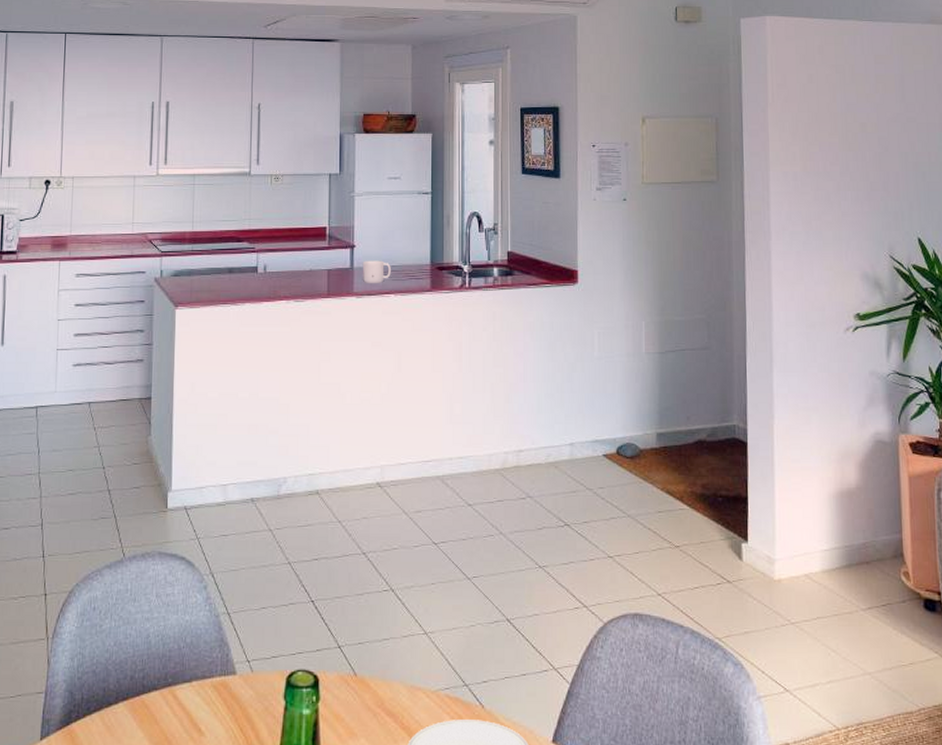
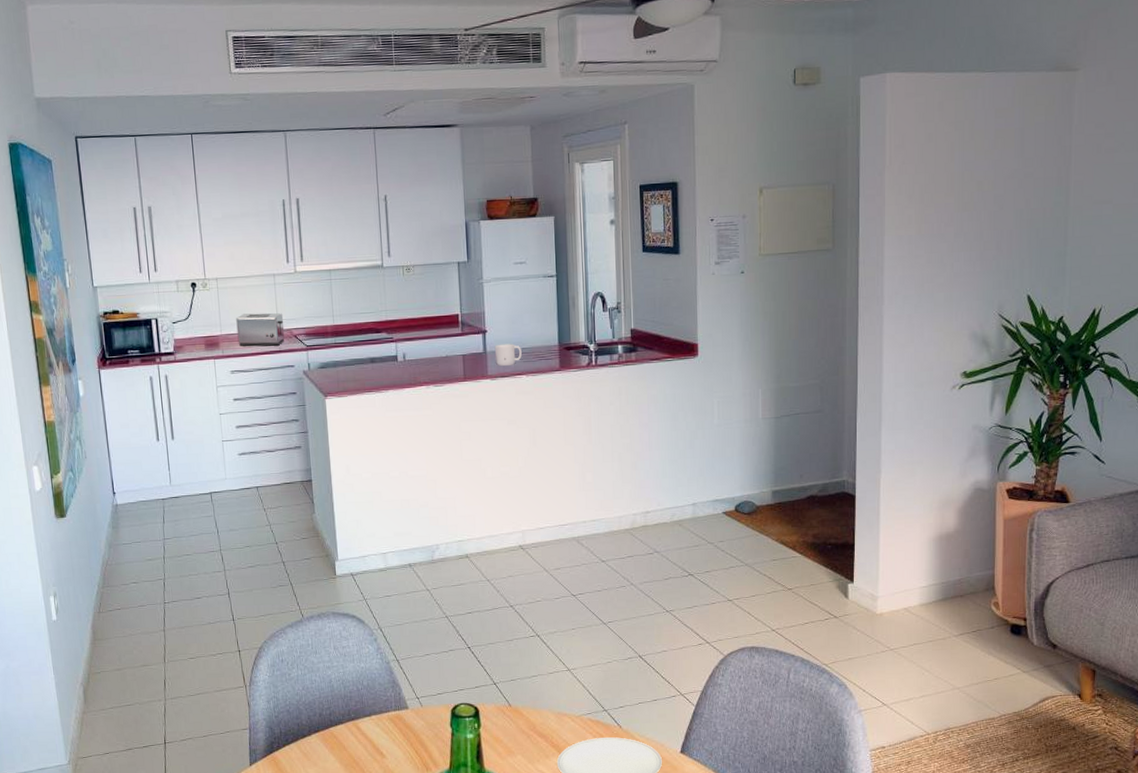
toaster: none [87,215,140,250] -> present [236,312,285,347]

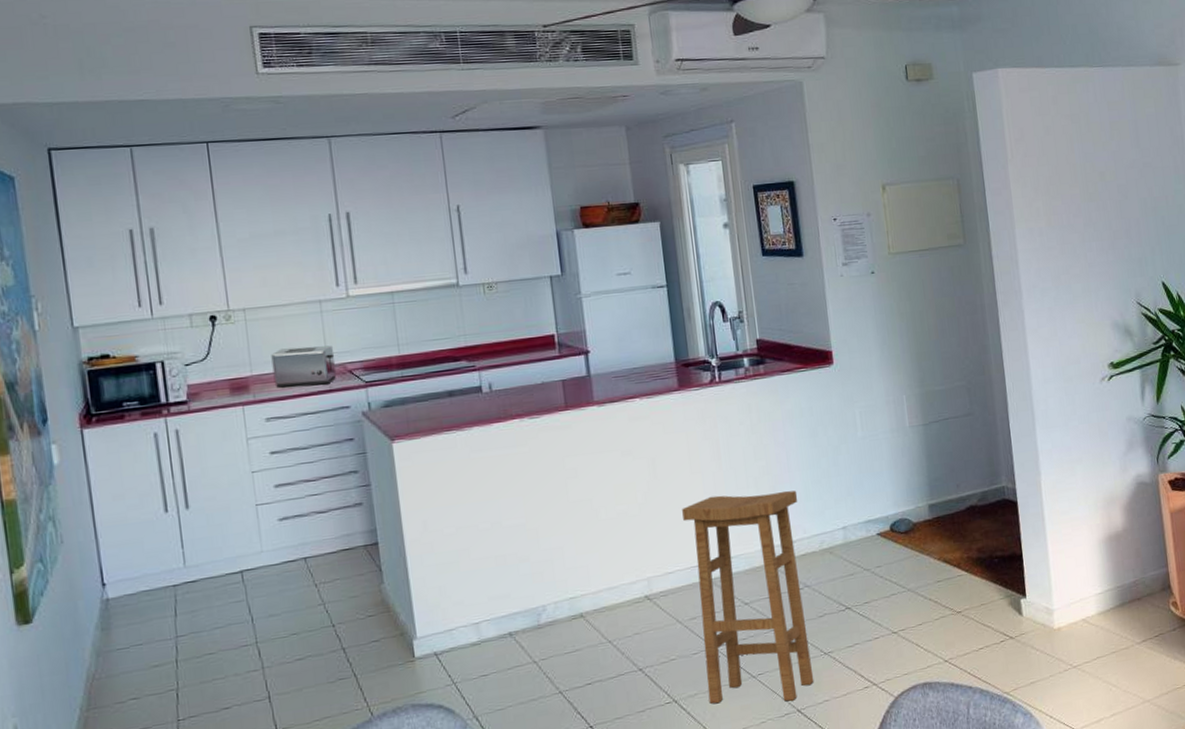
mug: present [494,343,522,367] -> none [599,363,633,391]
bar stool: none [555,466,656,648] -> present [682,490,814,704]

